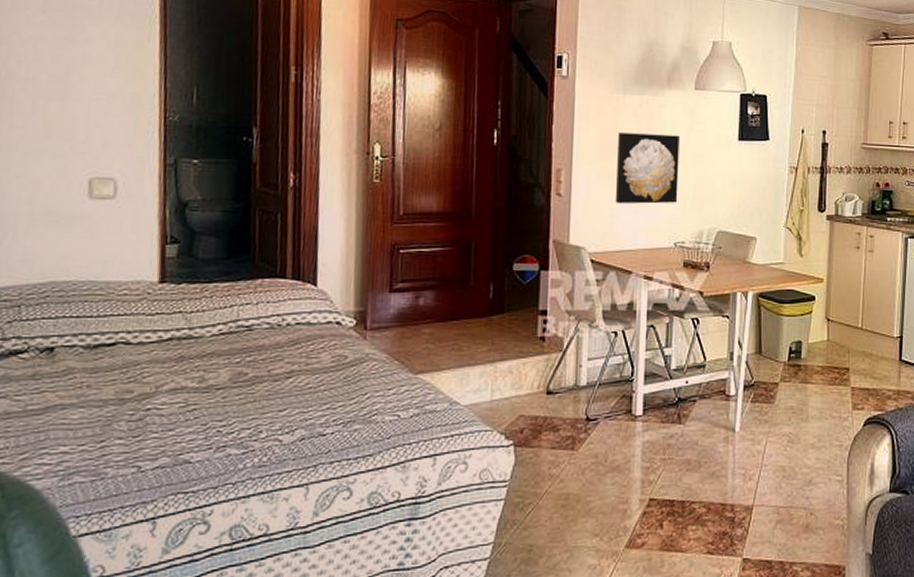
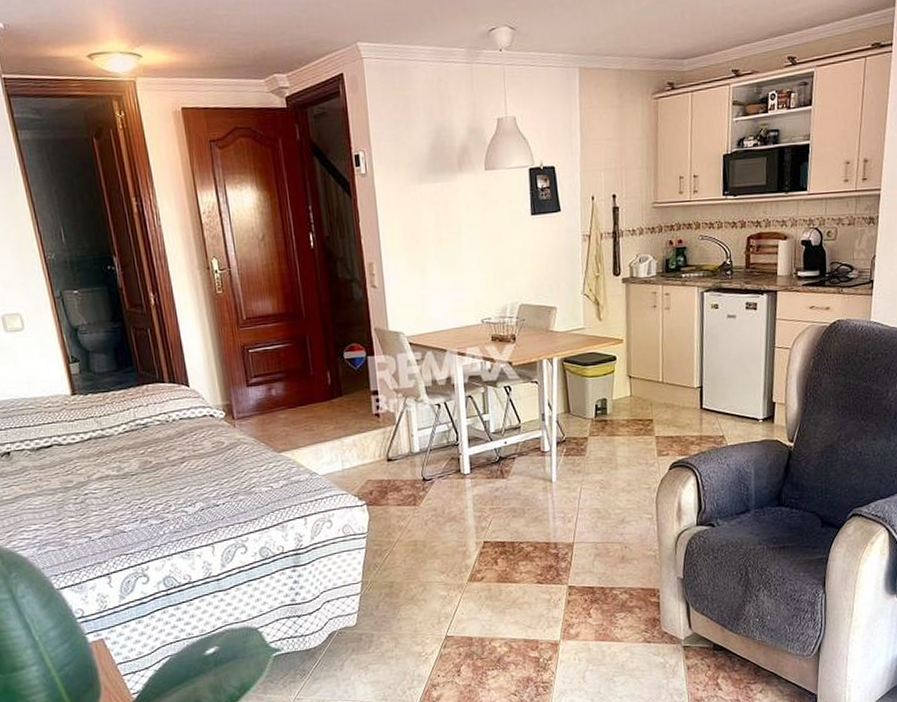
wall art: present [616,133,679,204] -> none [419,217,480,290]

